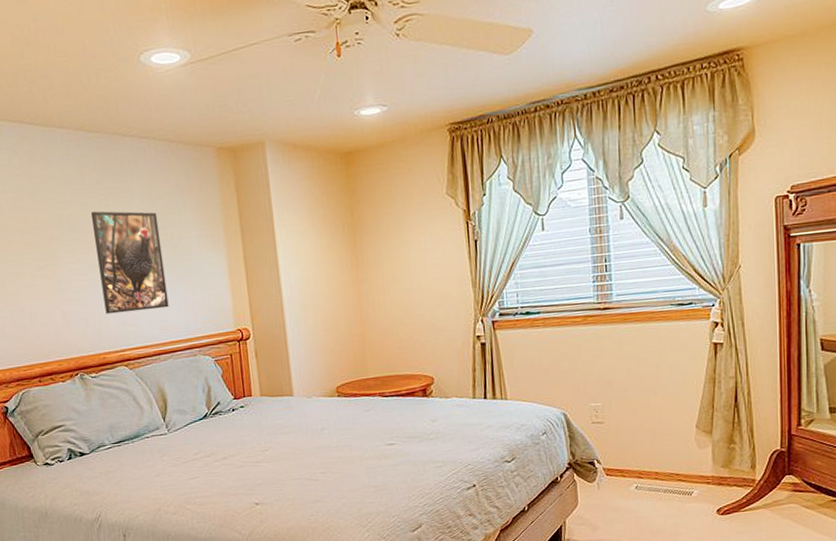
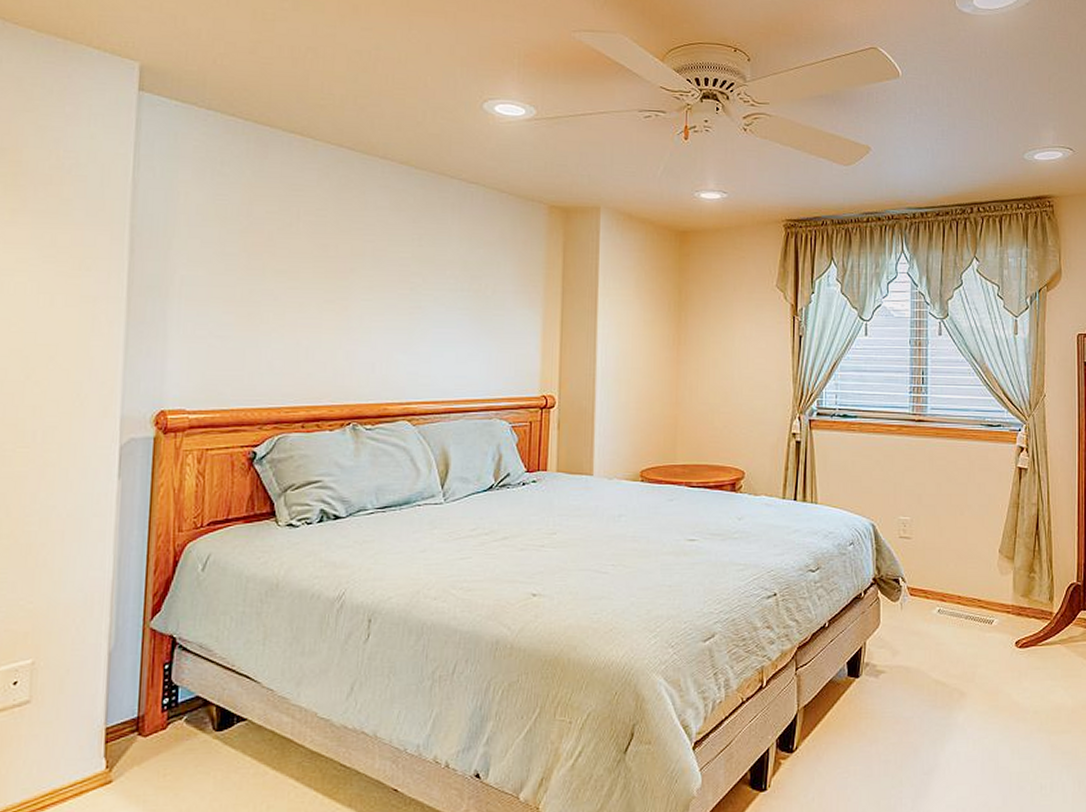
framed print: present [90,211,169,315] -> none [396,249,474,363]

